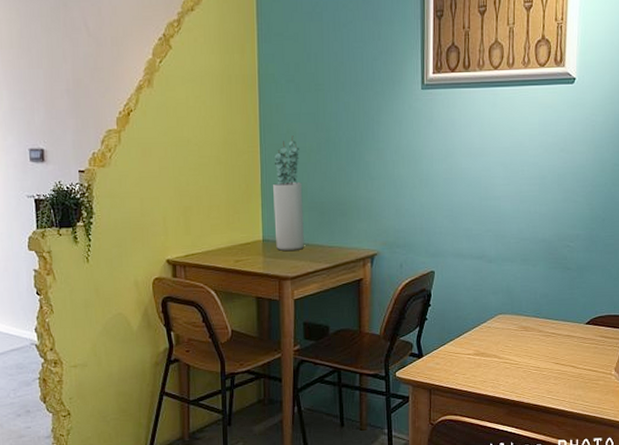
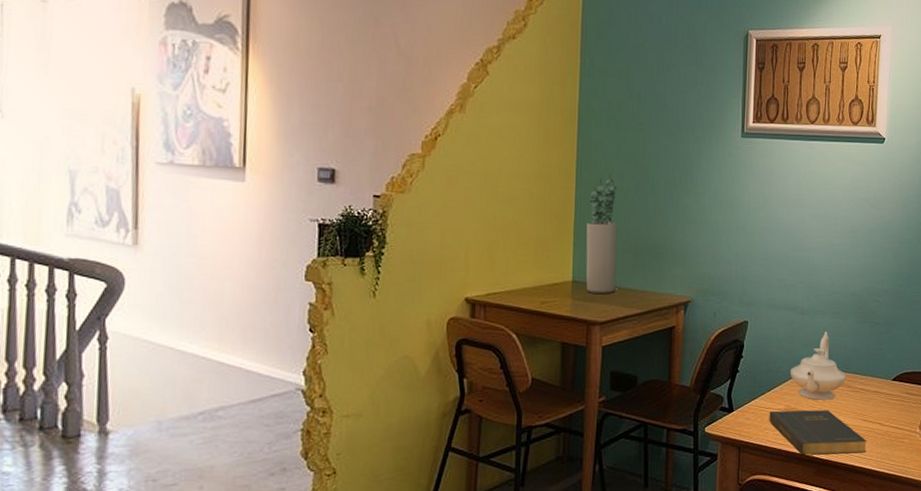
book: none [459,354,559,398] -> present [769,410,867,456]
teapot: none [478,278,537,345] -> present [790,331,846,400]

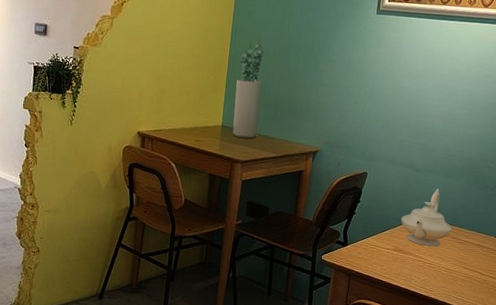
book: present [769,410,867,456] -> none [378,250,466,295]

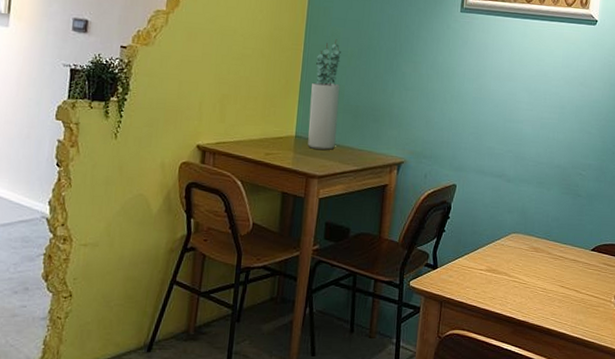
teapot: present [400,188,453,247] -> none [493,199,547,265]

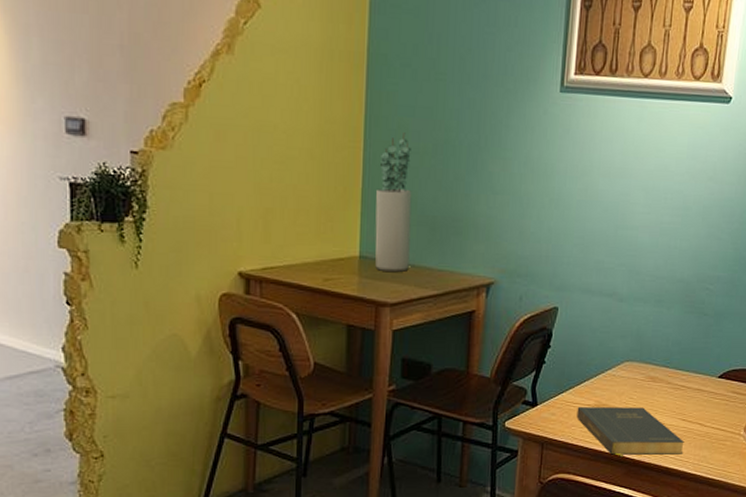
book: none [471,271,563,317] -> present [576,407,684,456]

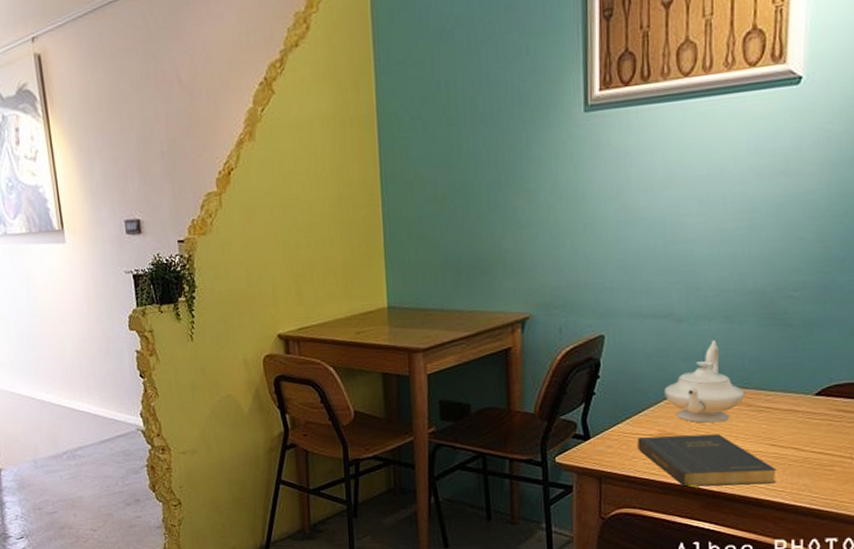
vase: present [374,132,412,273] -> none [398,182,438,319]
teapot: none [602,321,666,397] -> present [663,340,745,423]

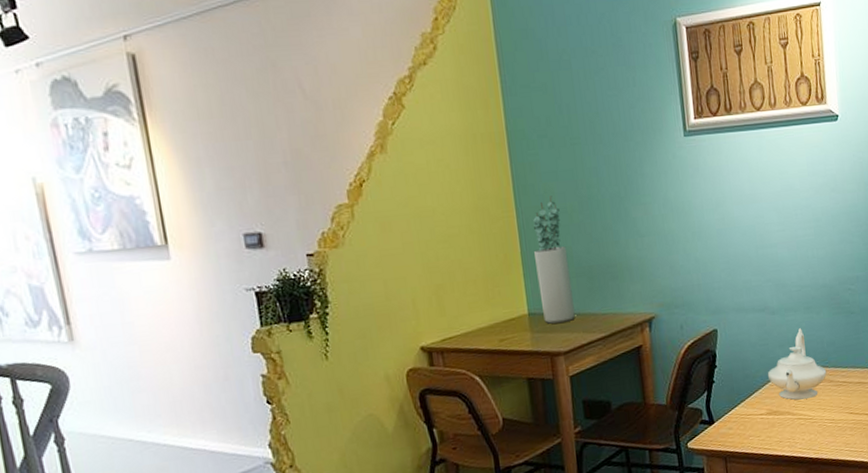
vase: none [398,182,438,319] -> present [533,196,575,324]
book: present [637,434,777,488] -> none [751,408,857,457]

